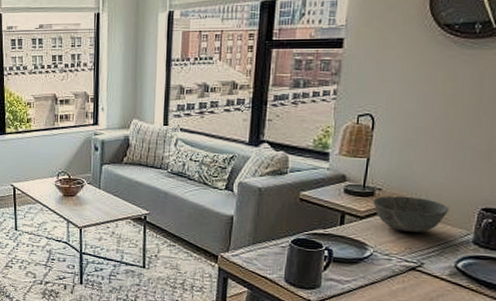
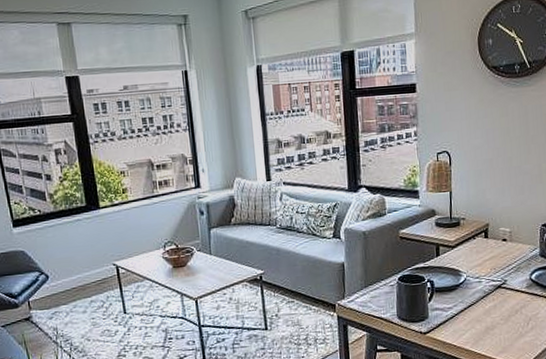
bowl: present [373,195,450,233] -> none [460,222,519,254]

